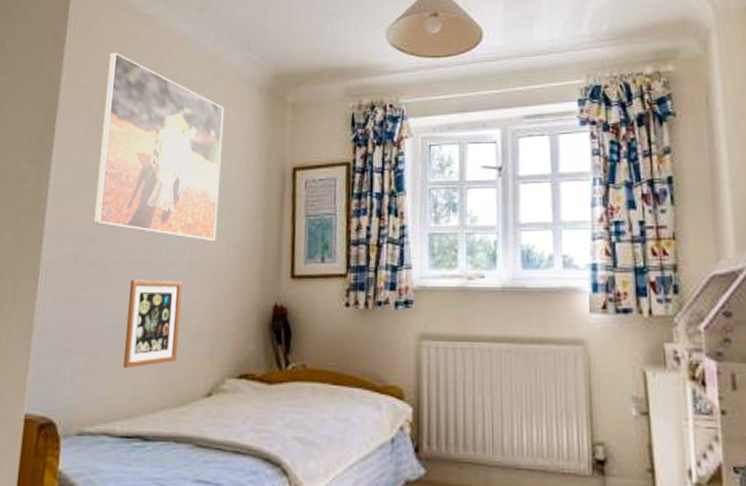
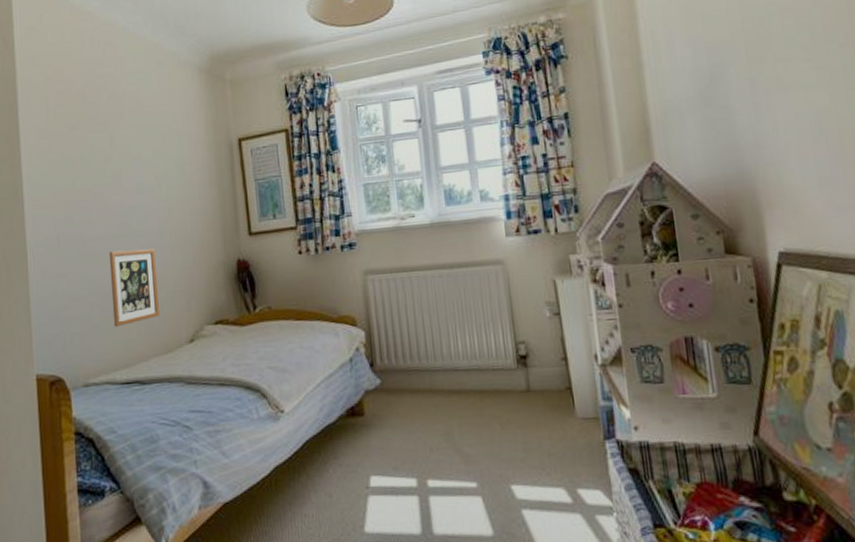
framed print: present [93,51,225,241] -> none [57,49,179,211]

